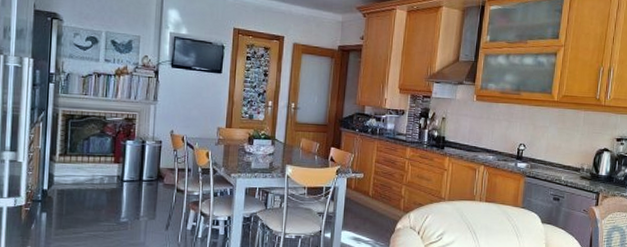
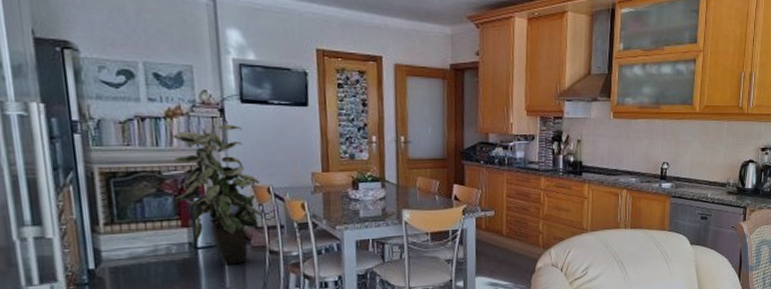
indoor plant: none [112,83,177,198] -> present [173,124,263,265]

